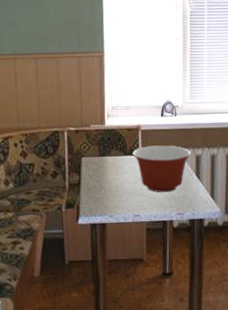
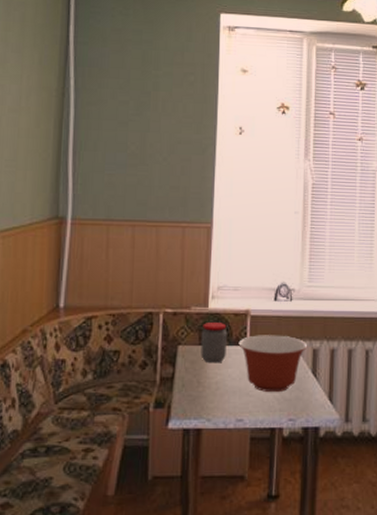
jar: none [100,137,123,171] -> present [201,323,227,364]

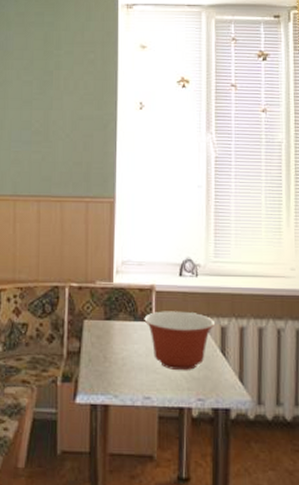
jar: present [201,323,227,364] -> none [106,297,132,339]

